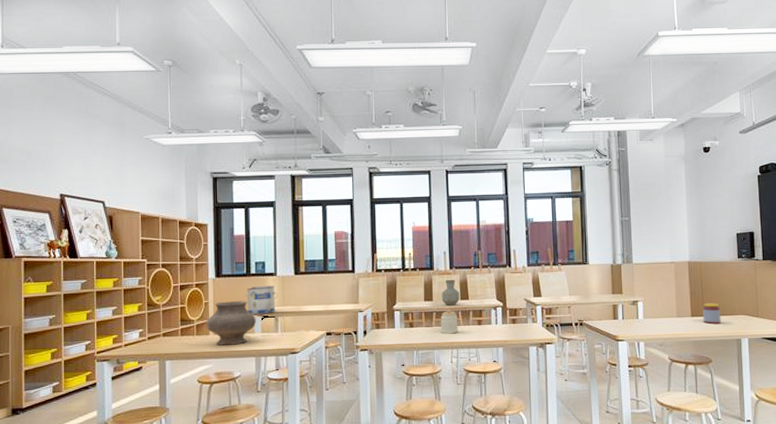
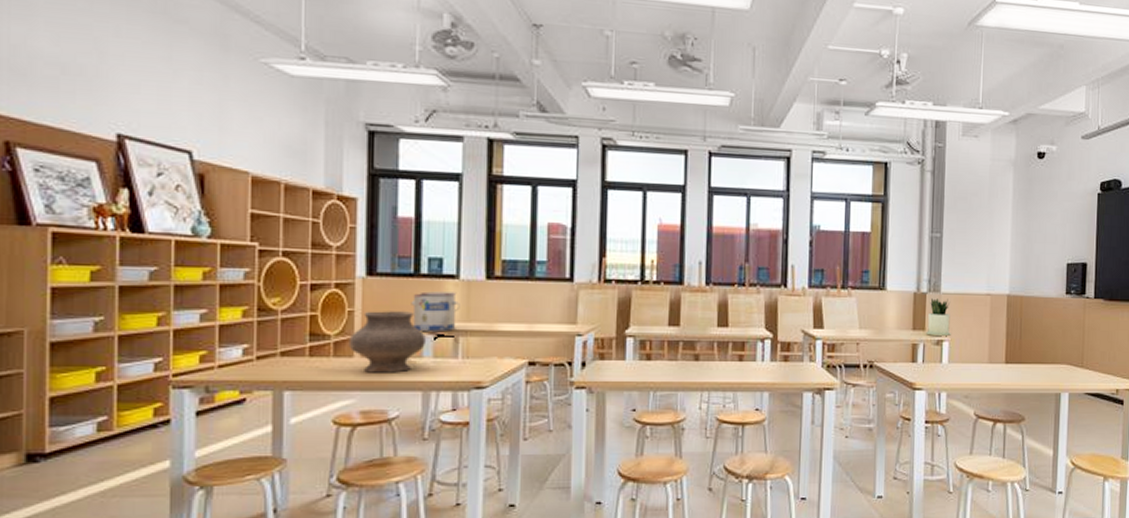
jar: present [440,309,458,334] -> none [688,338,712,371]
vase: present [442,280,459,305] -> none [692,300,716,334]
planter: none [622,268,644,299] -> present [925,298,951,337]
jar: present [703,303,721,325] -> none [1019,348,1040,374]

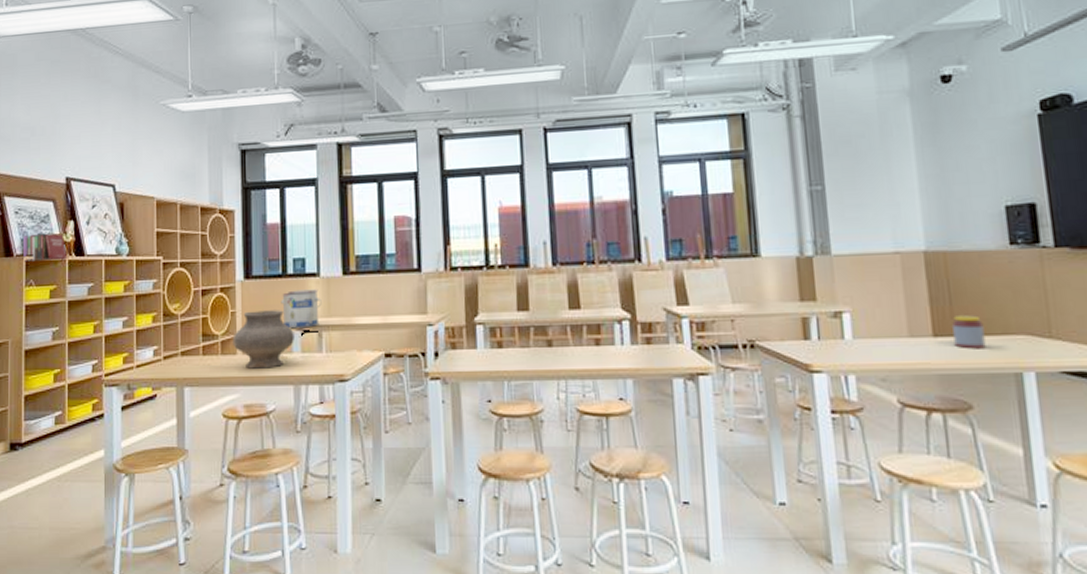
books: none [46,199,119,236] -> present [22,233,68,262]
planter: present [925,298,951,337] -> none [817,261,852,308]
jar: none [1019,348,1040,374] -> present [952,315,986,349]

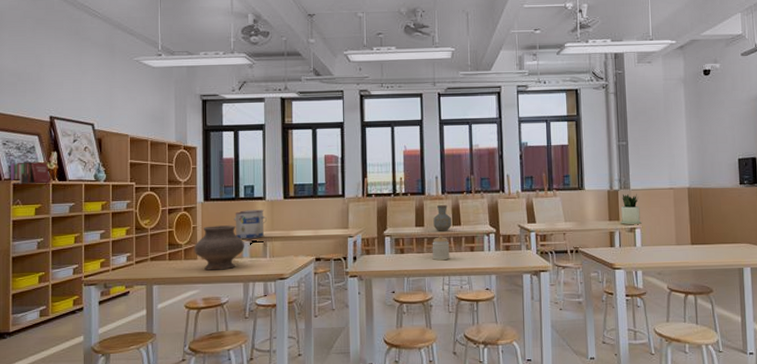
jar: none [540,322,567,358] -> present [432,235,450,261]
vase: none [542,281,567,317] -> present [433,205,451,231]
planter: none [817,261,852,308] -> present [620,194,642,226]
jar: present [952,315,986,349] -> none [703,230,722,253]

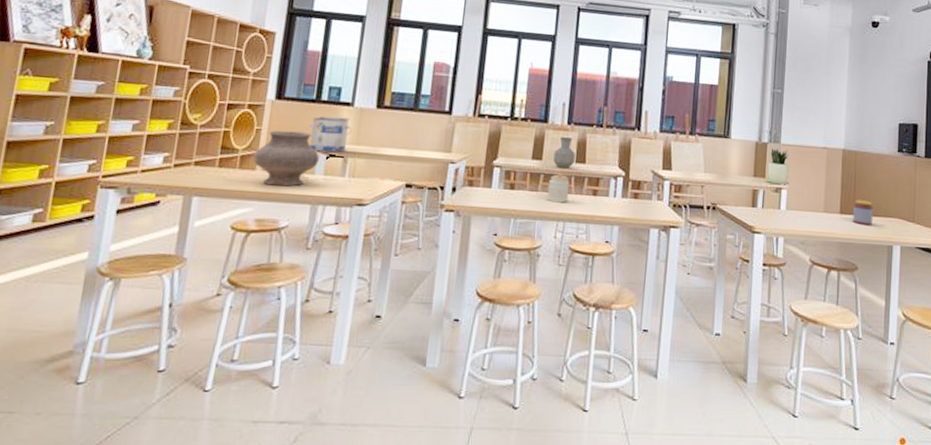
books: present [10,161,51,185] -> none [20,21,78,54]
jar: none [703,230,722,253] -> present [853,200,873,226]

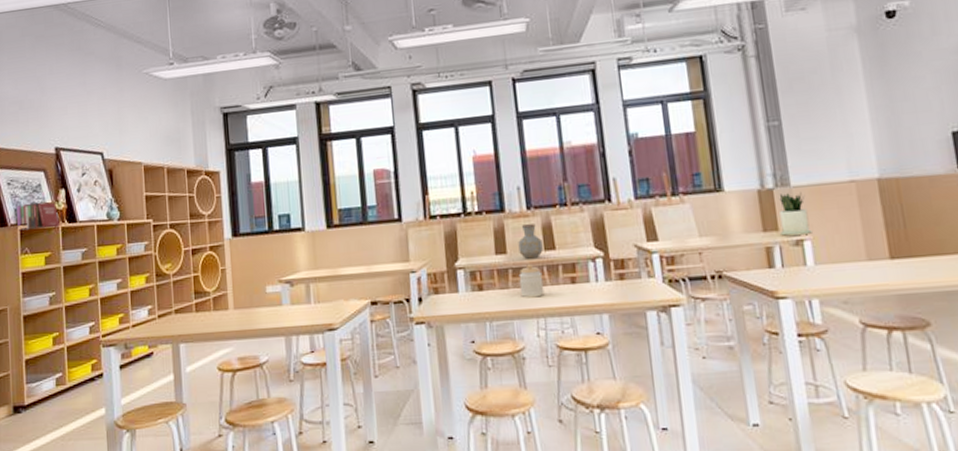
books: none [20,21,78,54] -> present [16,201,61,231]
ceramic pot: present [253,130,319,187] -> none [224,265,283,323]
paint can: present [310,116,352,153] -> none [268,243,308,283]
jar: present [853,200,873,226] -> none [907,237,940,270]

